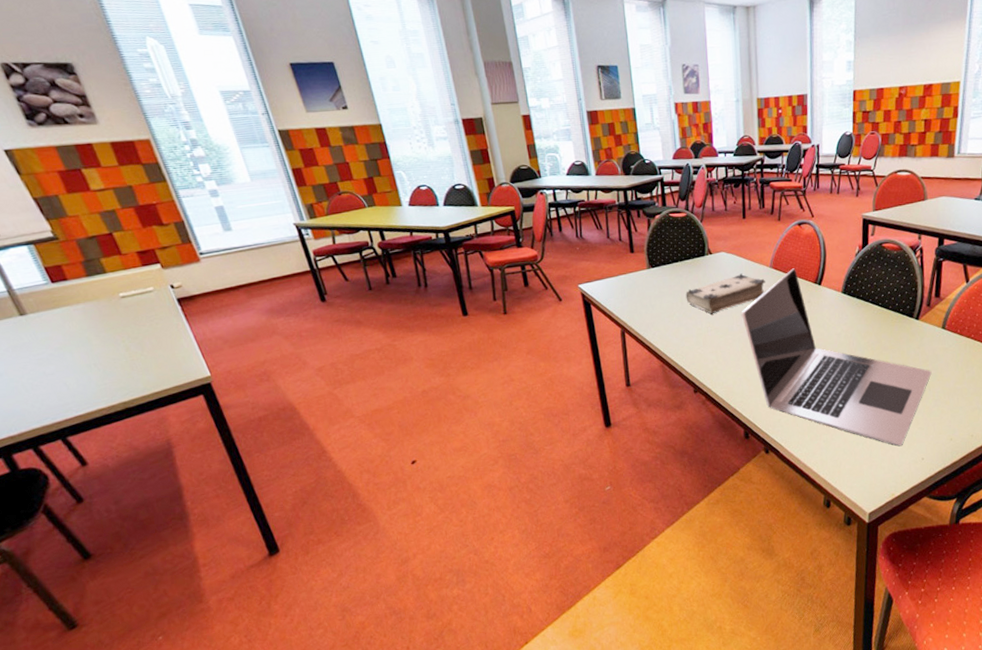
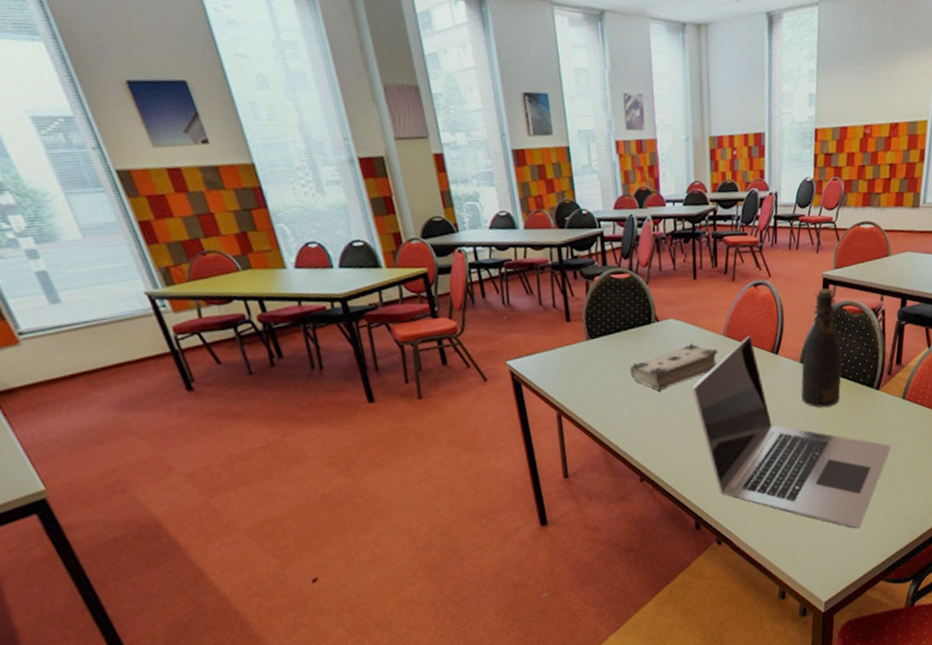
bottle: none [843,228,882,334] -> present [801,288,842,408]

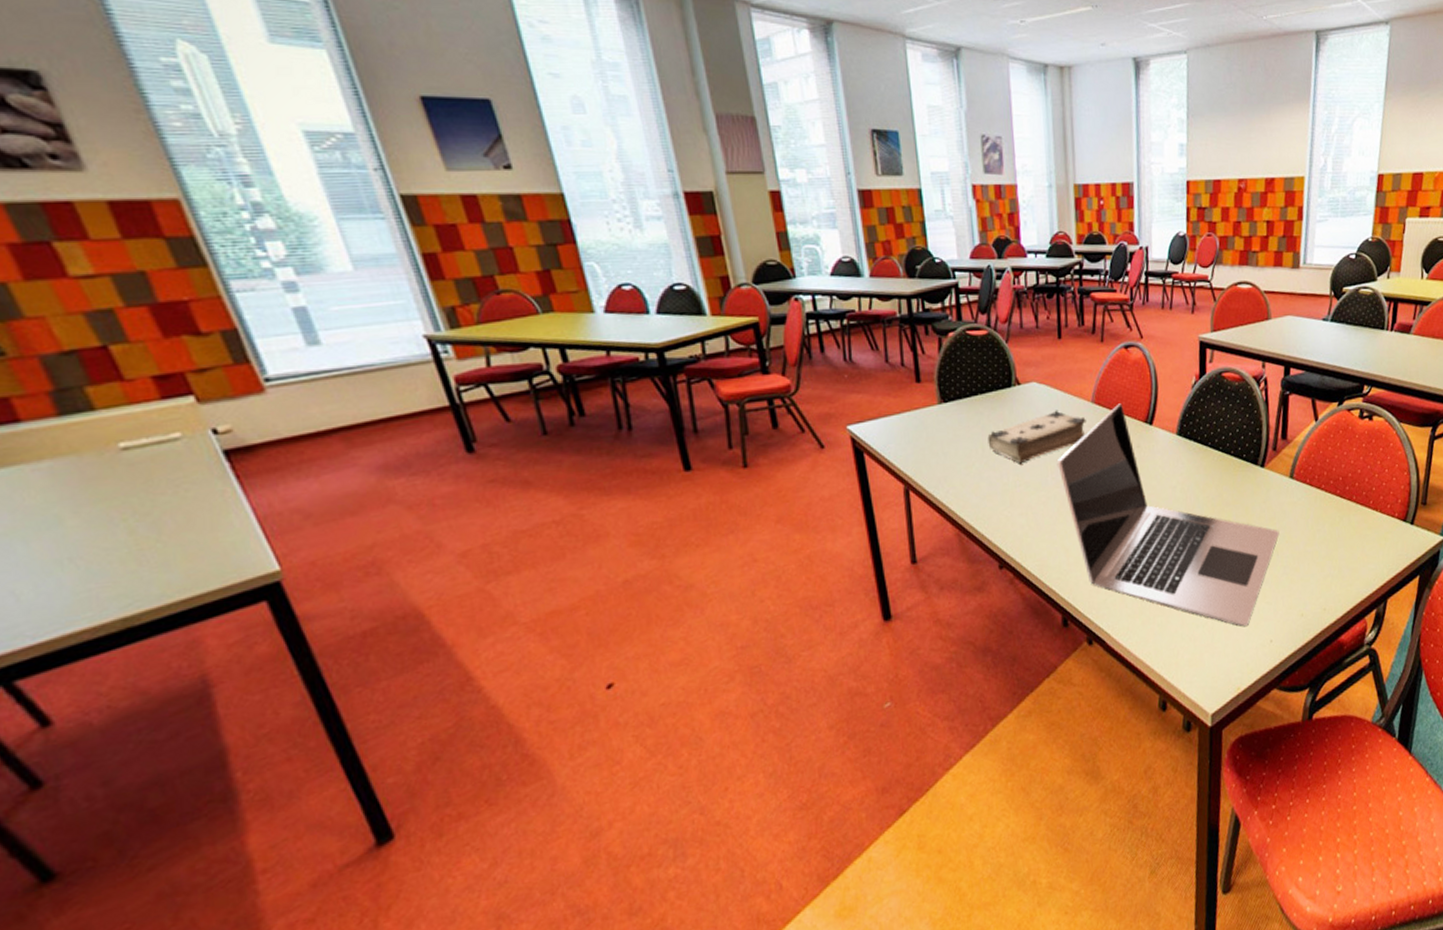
bottle: present [801,288,842,408] -> none [1178,353,1223,487]

